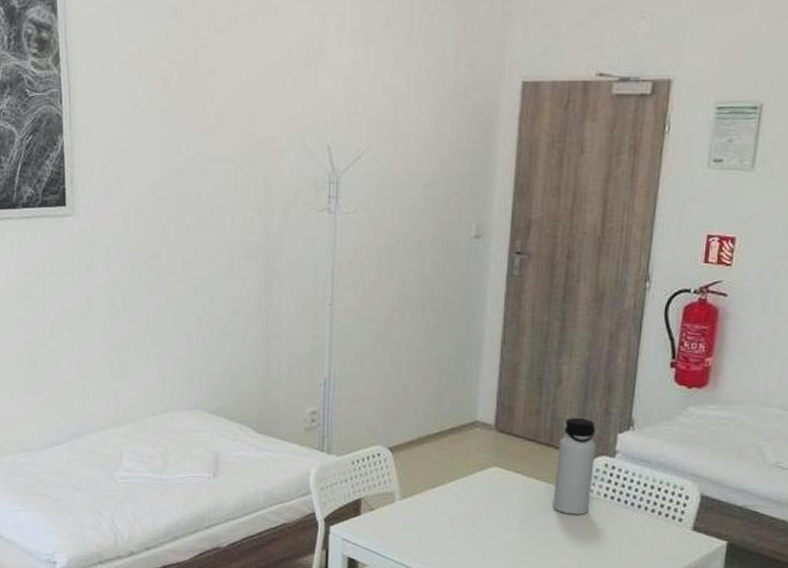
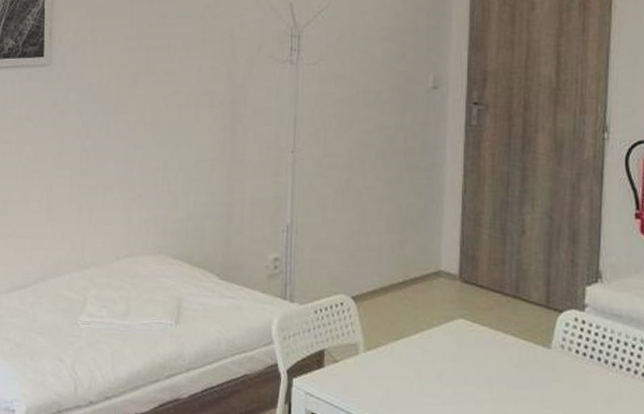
water bottle: present [553,417,597,515] -> none [523,268,565,373]

